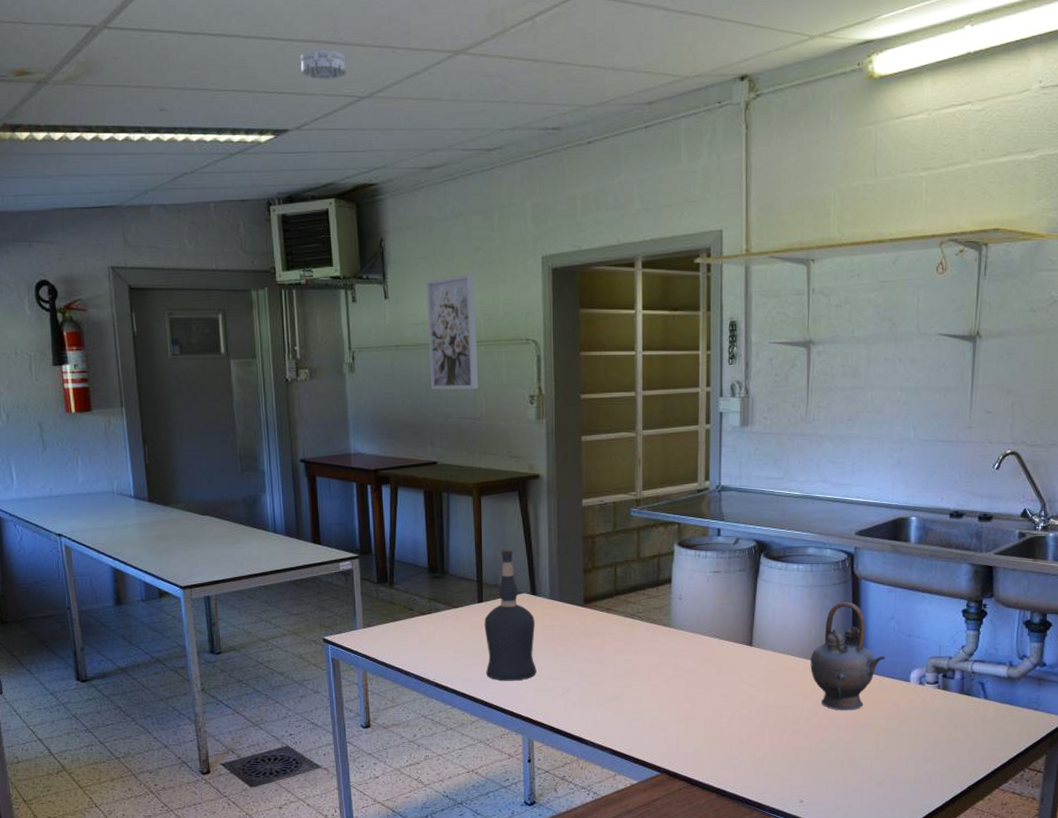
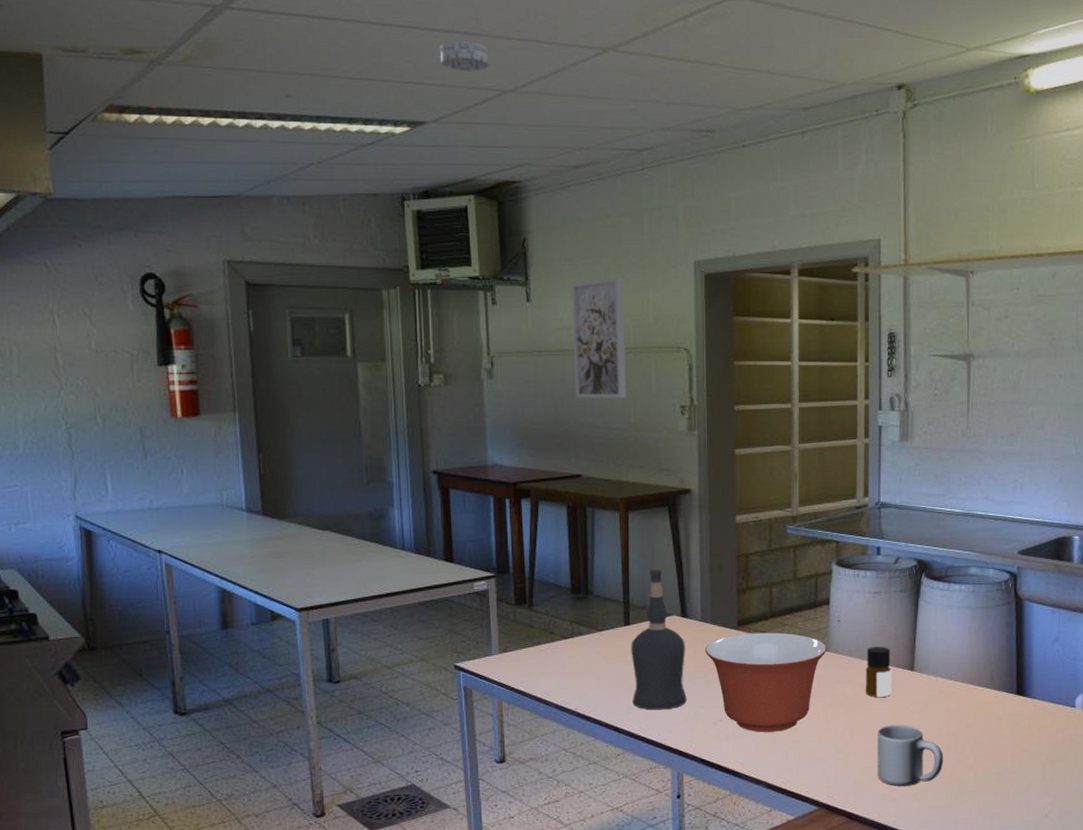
mixing bowl: none [553,609,669,702] -> present [704,632,827,732]
bottle: none [705,623,731,671] -> present [865,647,892,697]
mug: none [716,696,781,754] -> present [877,724,944,786]
teapot: present [810,601,885,711] -> none [974,624,1050,739]

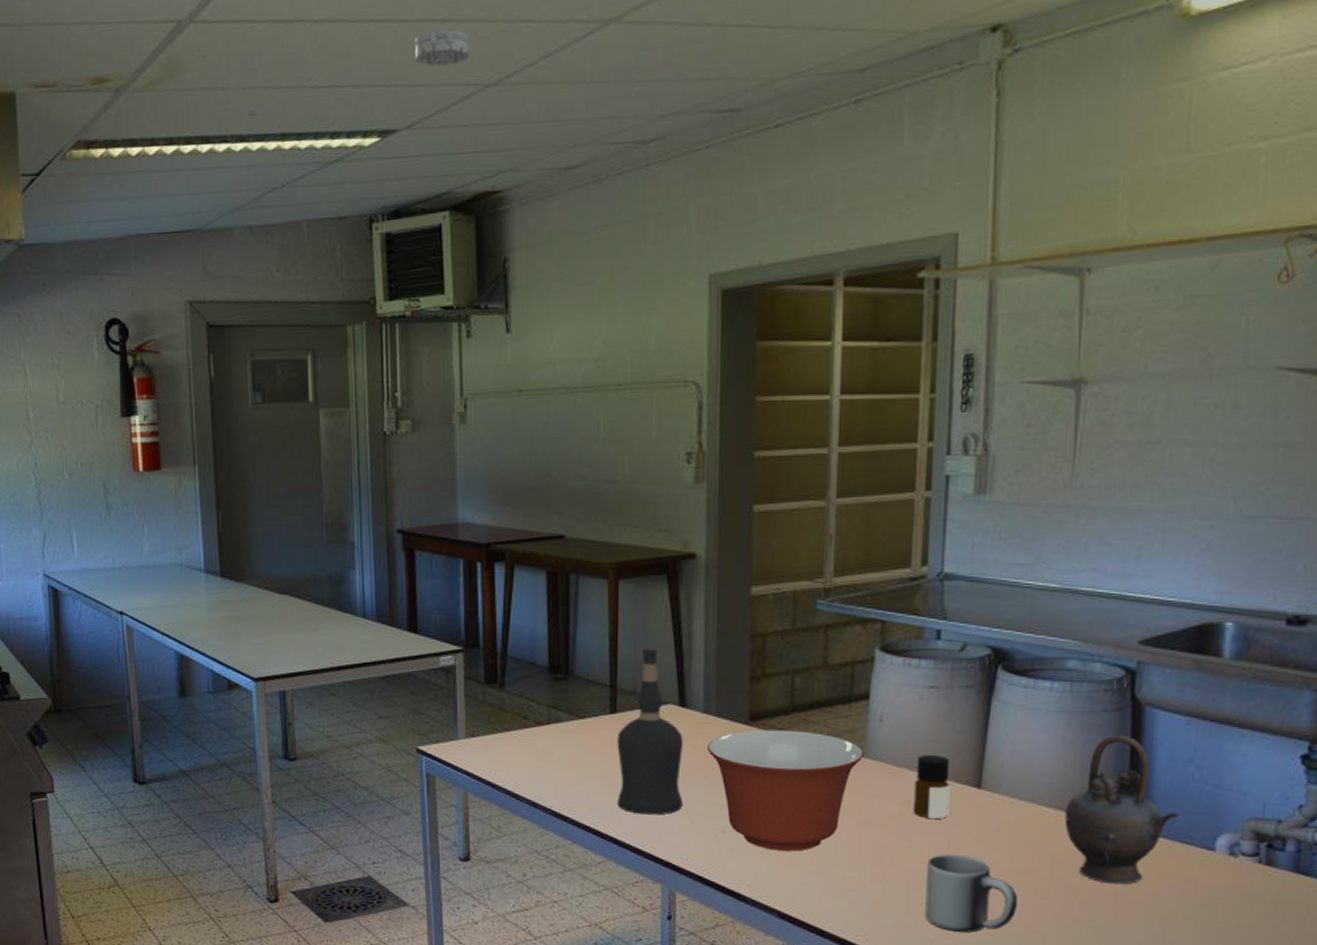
wall art: present [572,277,627,398] -> none [559,298,621,445]
teapot: none [974,624,1050,739] -> present [1064,735,1179,885]

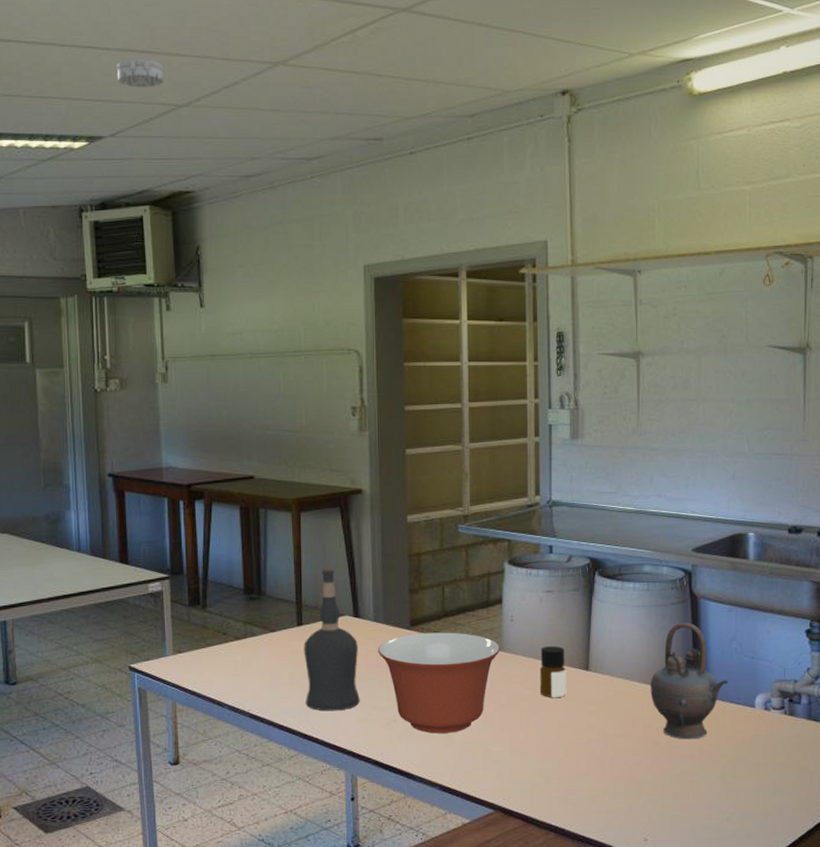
mug: present [925,853,1018,933] -> none [553,725,621,789]

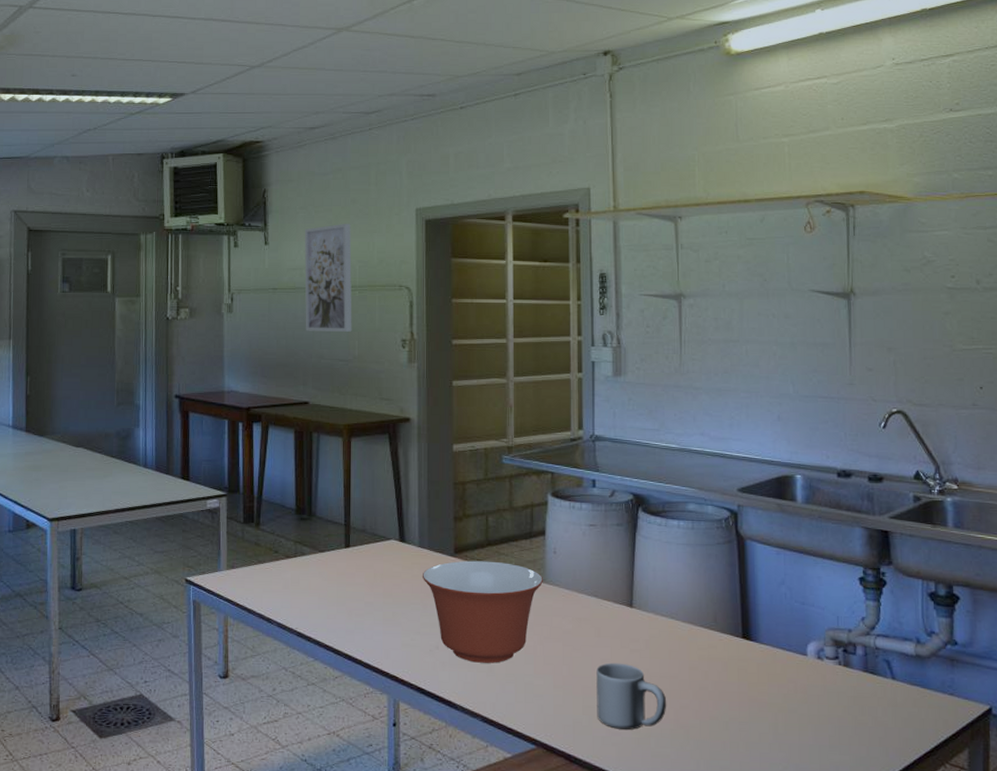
smoke detector: present [116,58,164,88] -> none [199,26,241,51]
wall art: none [244,282,298,401] -> present [304,223,352,332]
liquor bottle: present [304,569,360,711] -> none [351,493,404,634]
bottle: present [539,646,567,697] -> none [582,580,610,633]
mug: none [553,725,621,789] -> present [596,662,667,730]
teapot: present [650,622,728,740] -> none [696,563,778,686]

